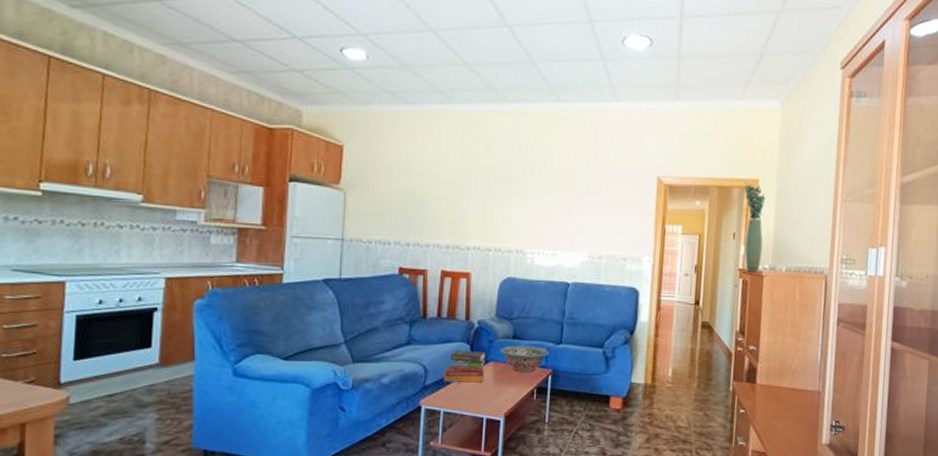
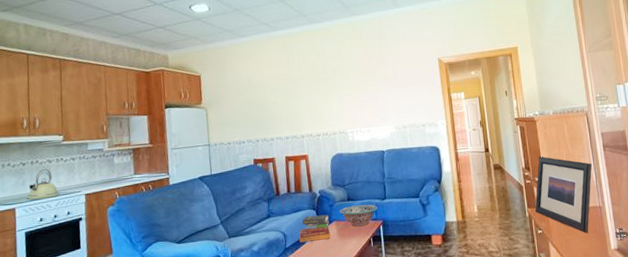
kettle: none [82,236,129,276] -> present [26,169,59,200]
picture frame: none [742,321,820,421] -> present [535,156,592,234]
vase: present [744,181,766,274] -> none [507,50,532,121]

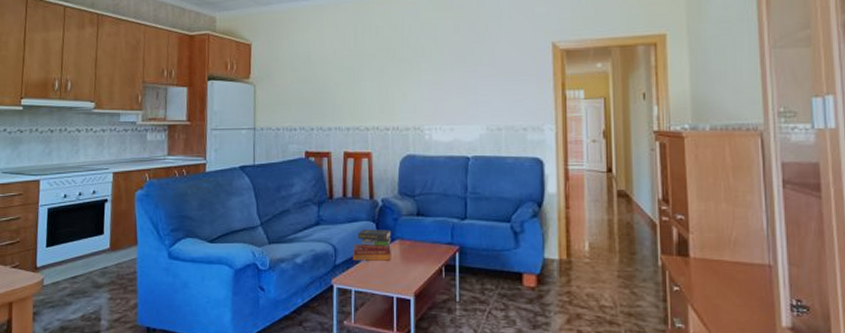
kettle: present [26,169,59,200] -> none [51,139,86,173]
decorative bowl: present [339,204,379,227] -> none [404,223,456,250]
picture frame: present [535,156,592,234] -> none [672,187,763,300]

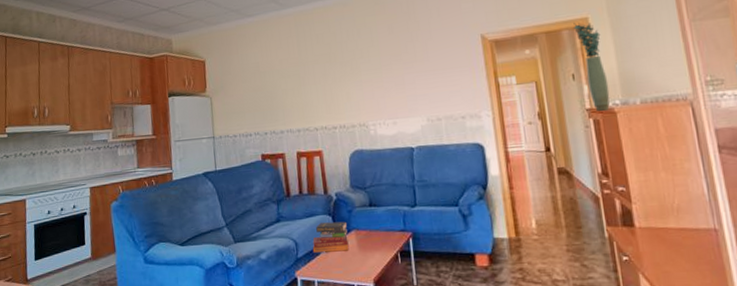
vase: none [650,38,680,135] -> present [573,22,610,112]

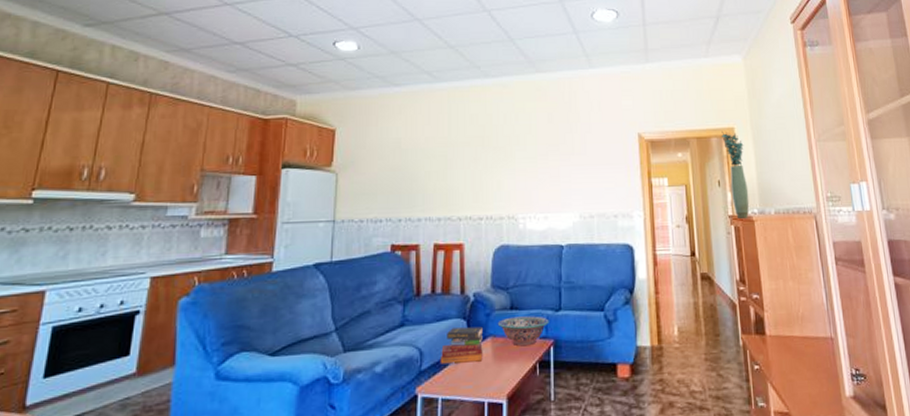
decorative bowl: none [359,211,407,238] -> present [497,315,550,347]

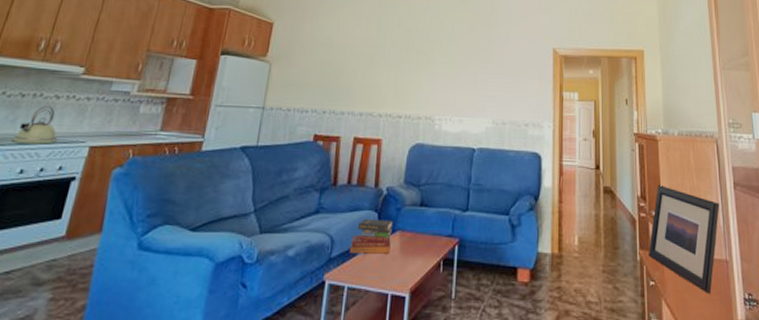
kettle: none [64,238,114,281] -> present [11,106,57,145]
decorative bowl: present [497,315,550,347] -> none [406,213,457,243]
vase: present [721,131,750,220] -> none [632,52,654,138]
picture frame: none [751,267,822,373] -> present [649,185,720,294]

